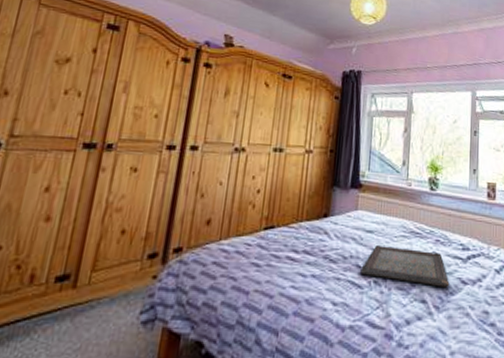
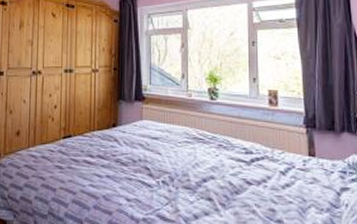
serving tray: present [360,244,450,288] -> none [149,149,234,187]

